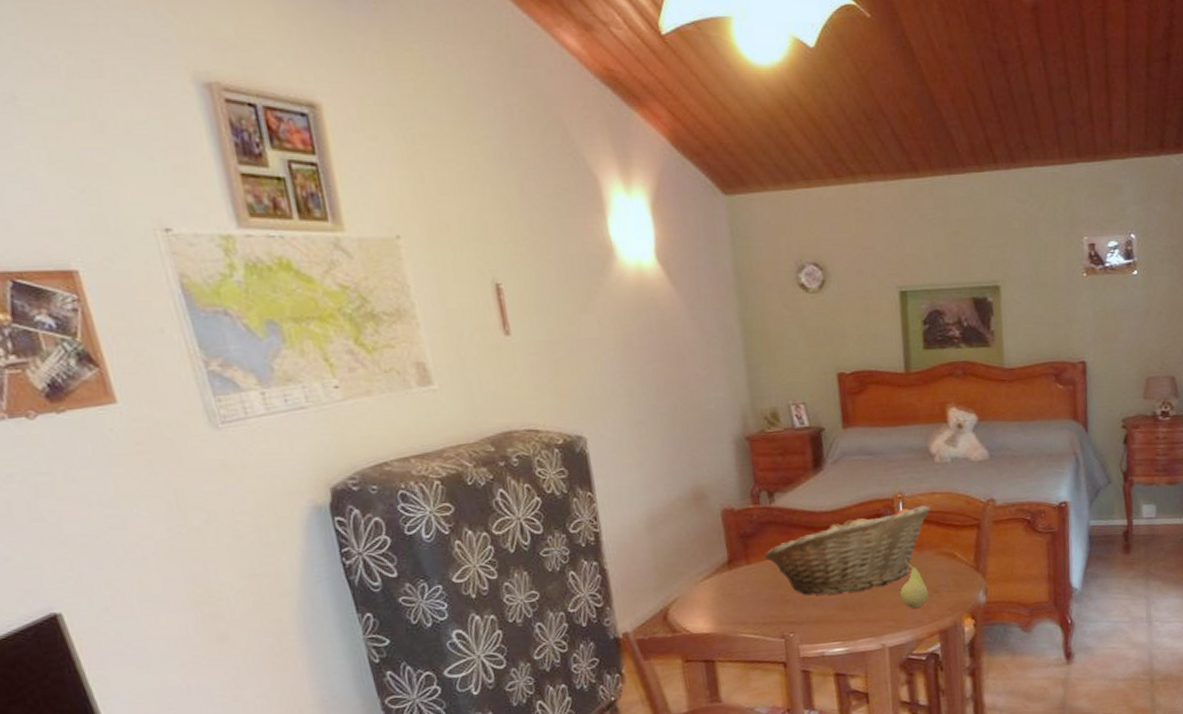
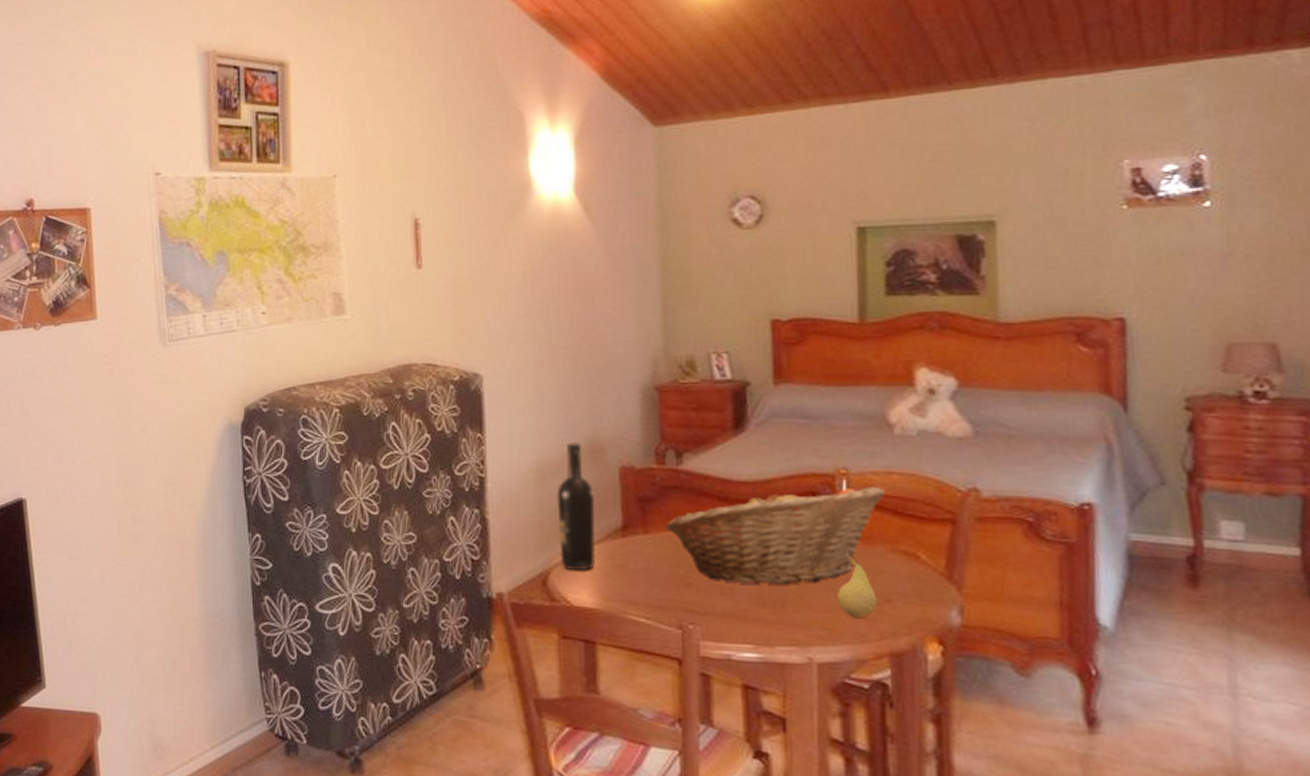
wine bottle: none [668,492,709,604] -> present [557,442,596,572]

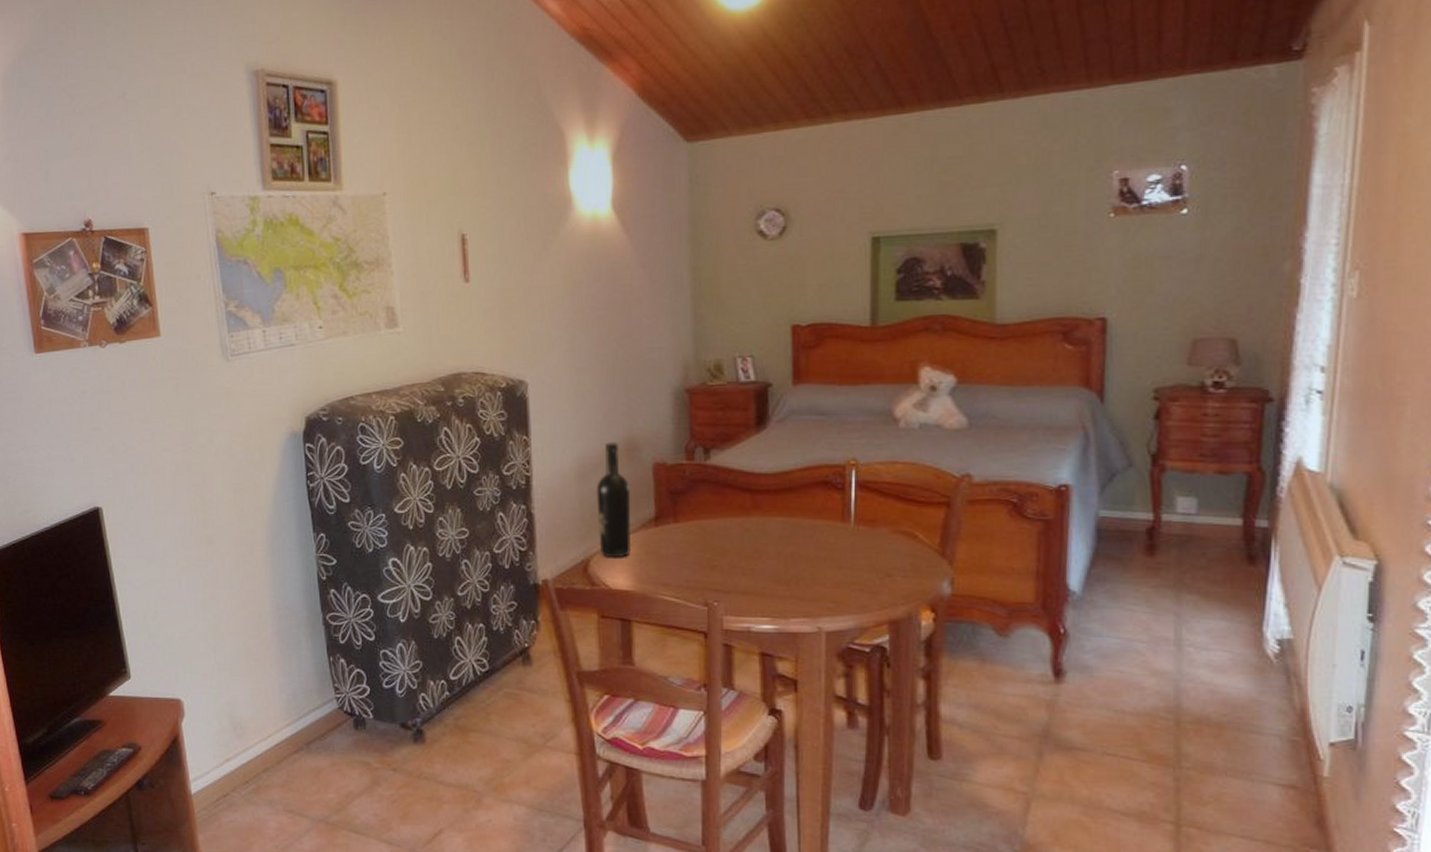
fruit basket: present [665,486,884,585] -> none [694,474,889,565]
fruit: present [837,552,877,617] -> none [845,534,879,591]

